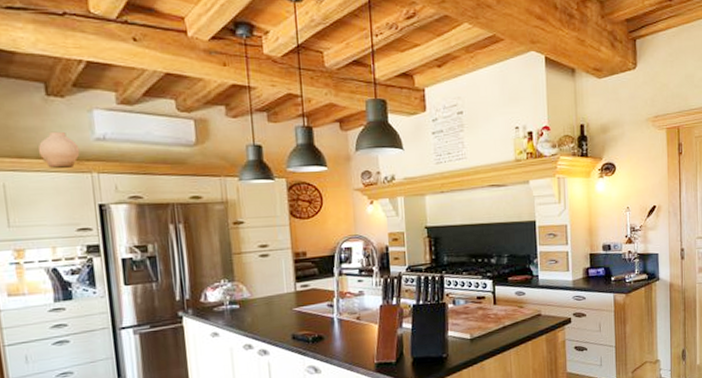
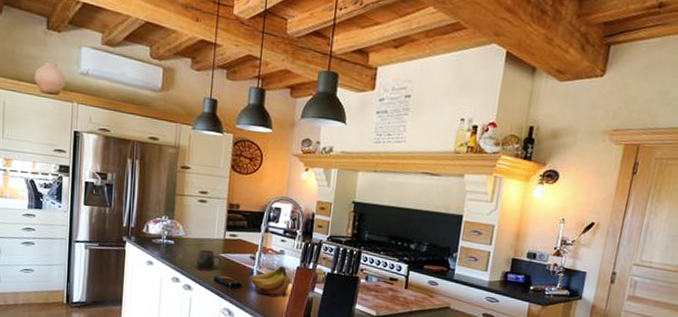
mug: none [268,306,298,331] -> present [196,249,222,272]
fruit: none [329,308,376,342] -> present [248,266,291,297]

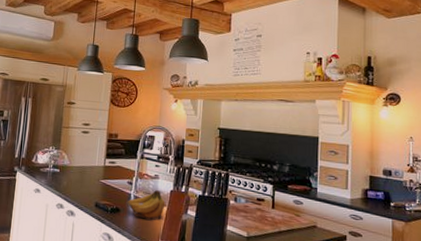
mug: present [196,249,222,272] -> none [79,176,102,197]

